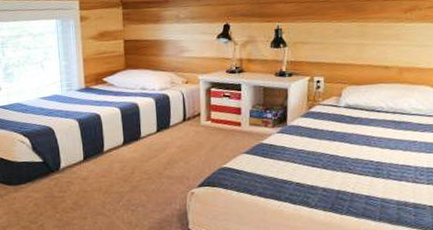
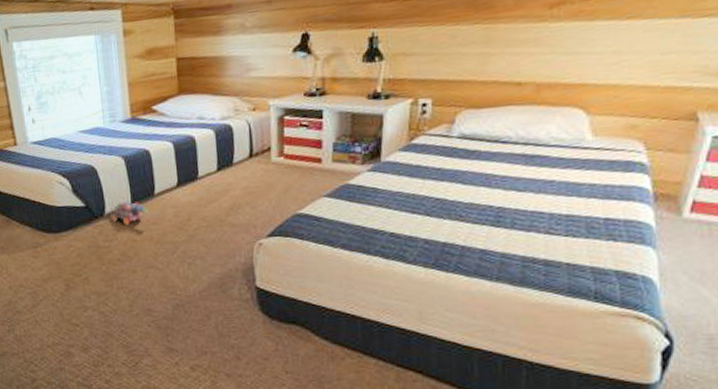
toy cannon: none [65,156,98,179] -> present [111,200,148,226]

